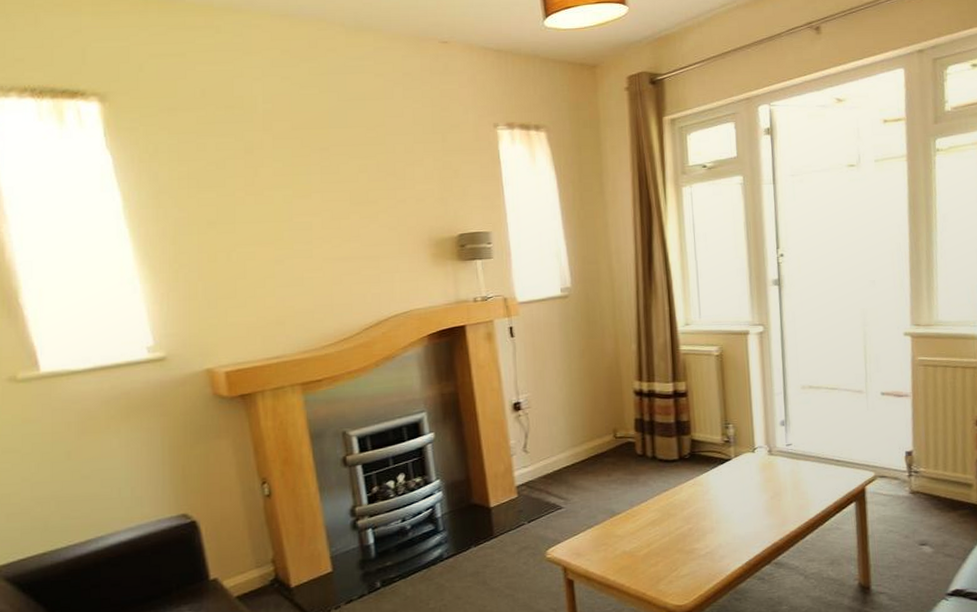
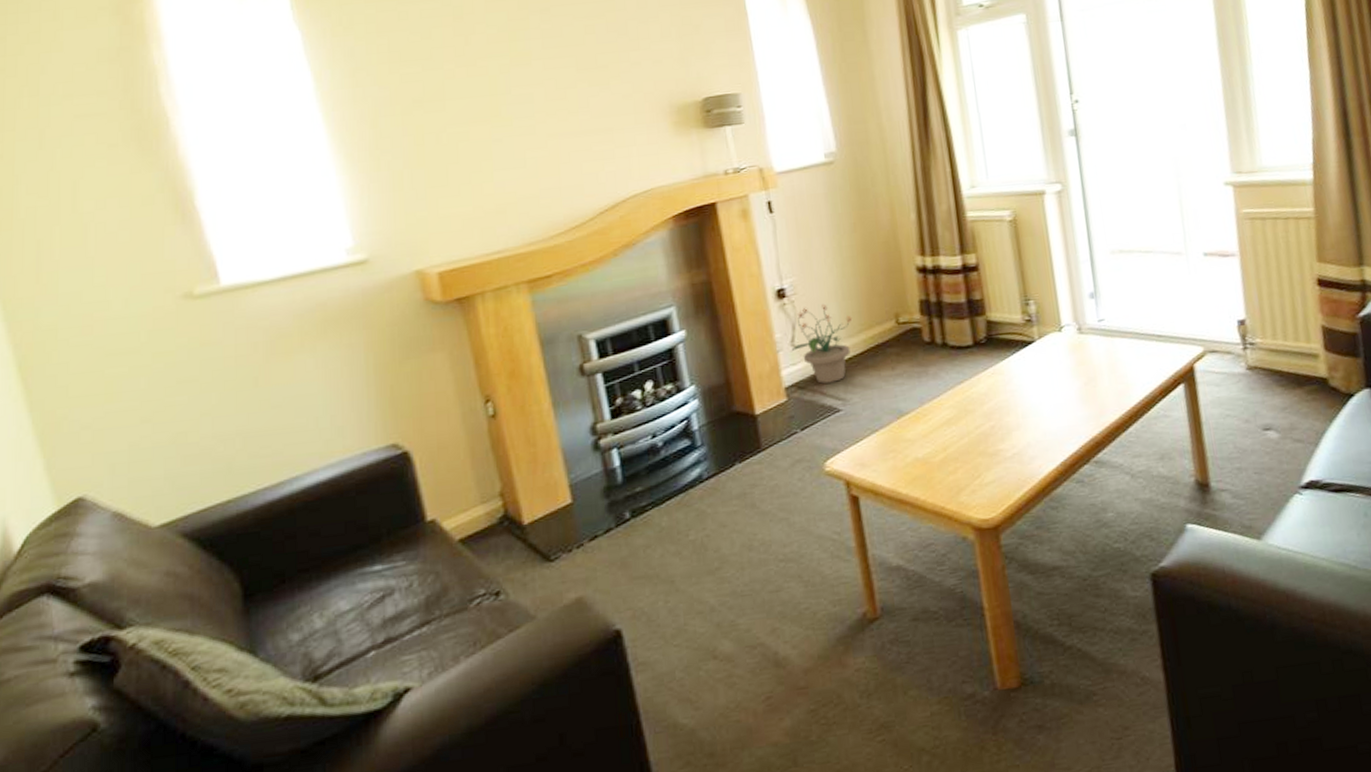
potted plant: none [523,417,577,485] -> present [791,303,853,384]

